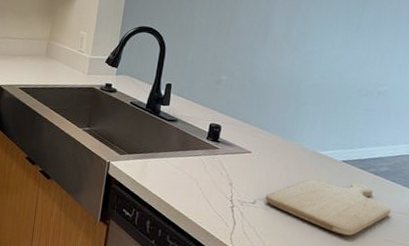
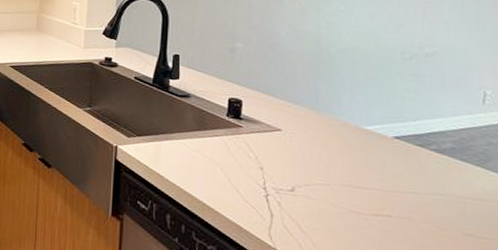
chopping board: present [265,179,391,236] -> none [305,160,465,230]

